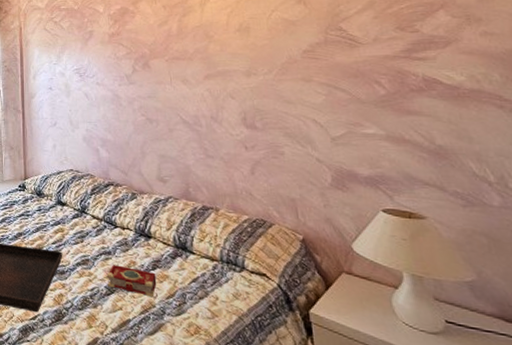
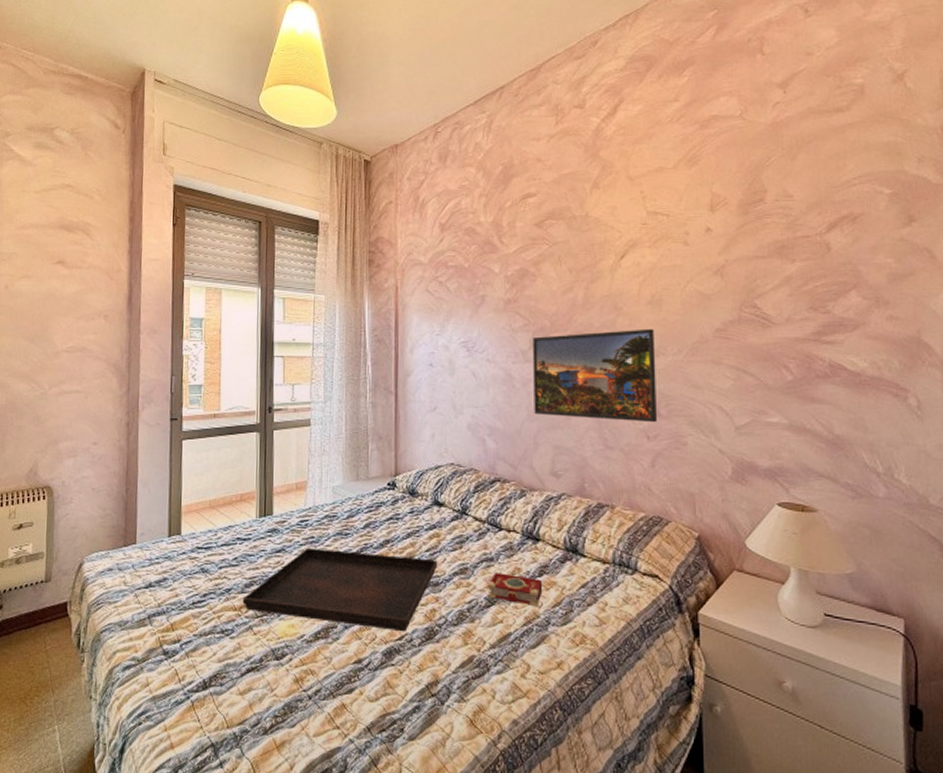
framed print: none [135,52,254,135] -> present [532,328,658,423]

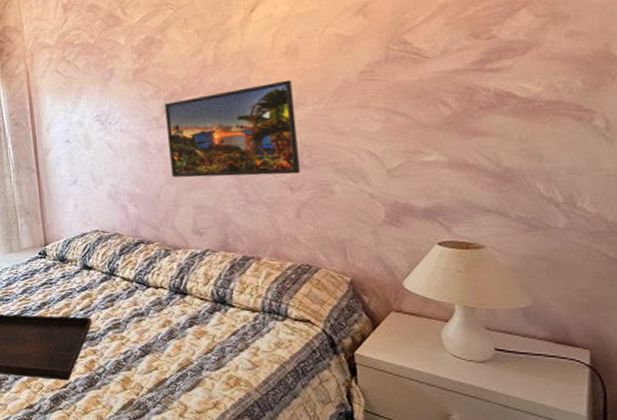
book: present [487,573,543,607] -> none [140,326,194,355]

